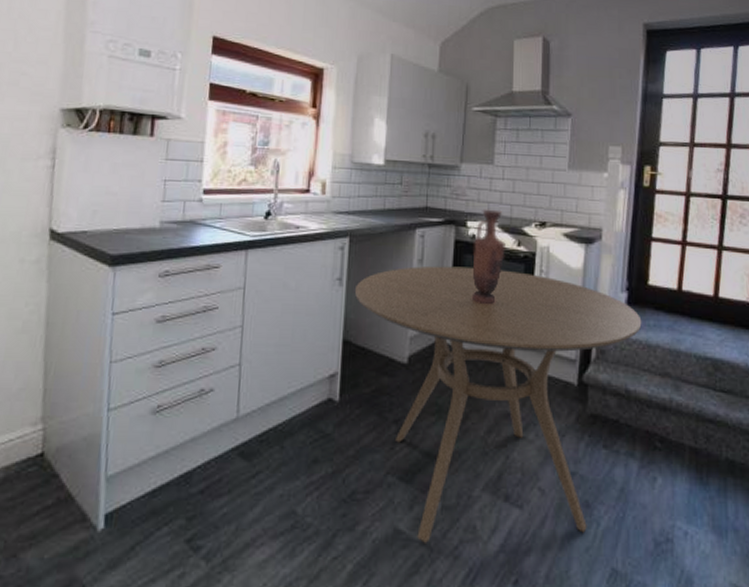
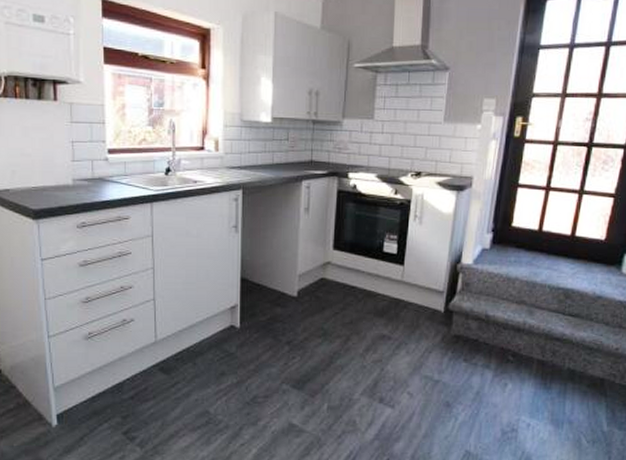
dining table: present [354,266,642,543] -> none [249,213,504,433]
vase: present [471,209,507,304] -> none [352,161,385,245]

